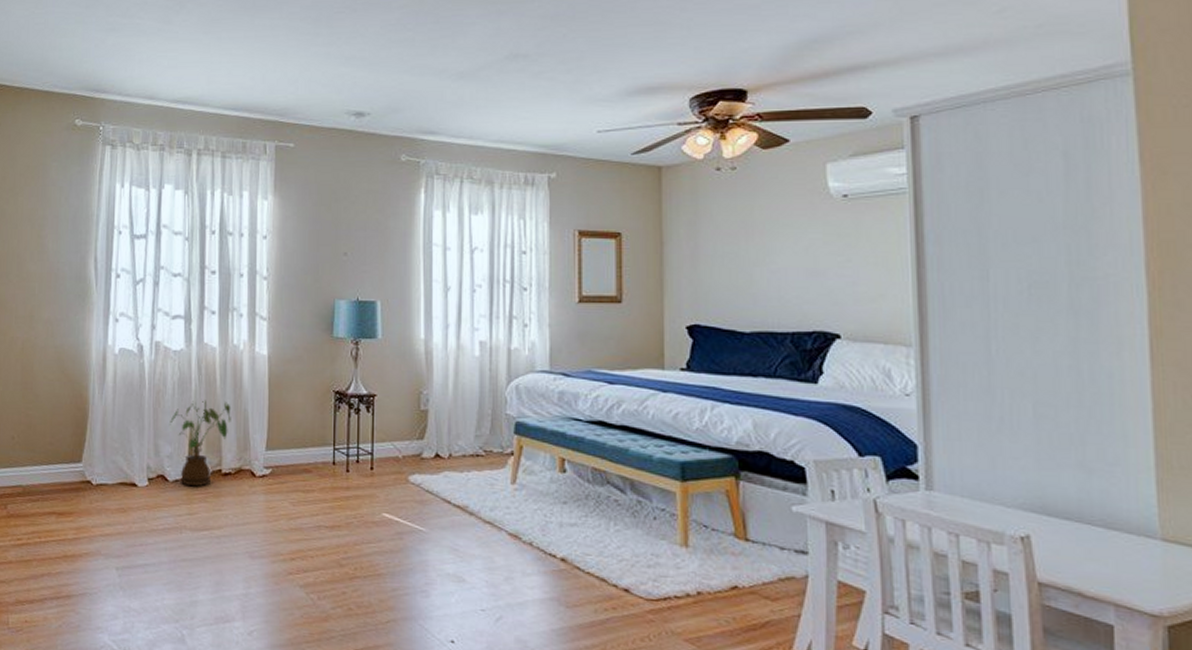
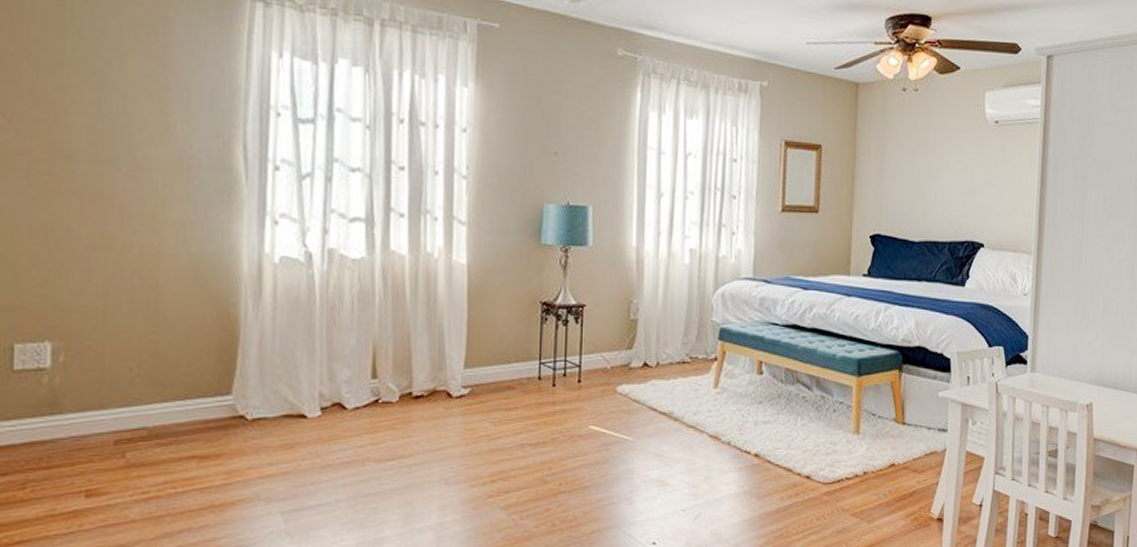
house plant: present [170,400,231,487] -> none [348,315,424,413]

